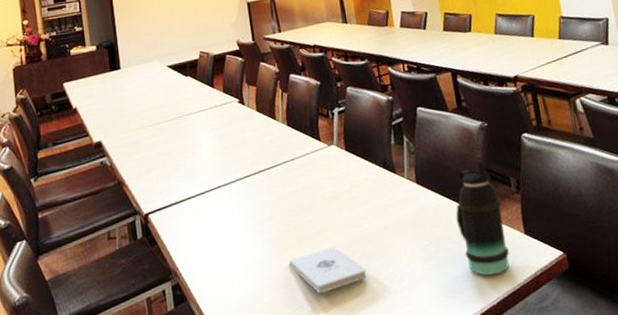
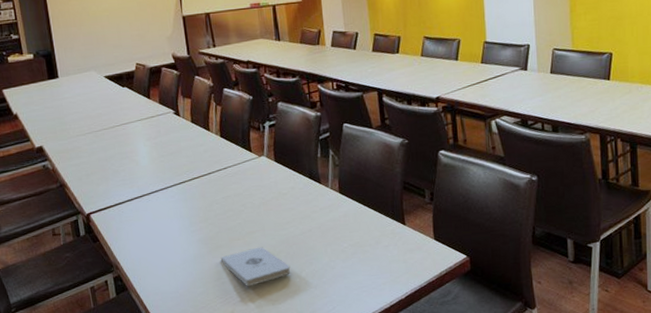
bottle: present [455,161,510,276] -> none [373,174,419,274]

